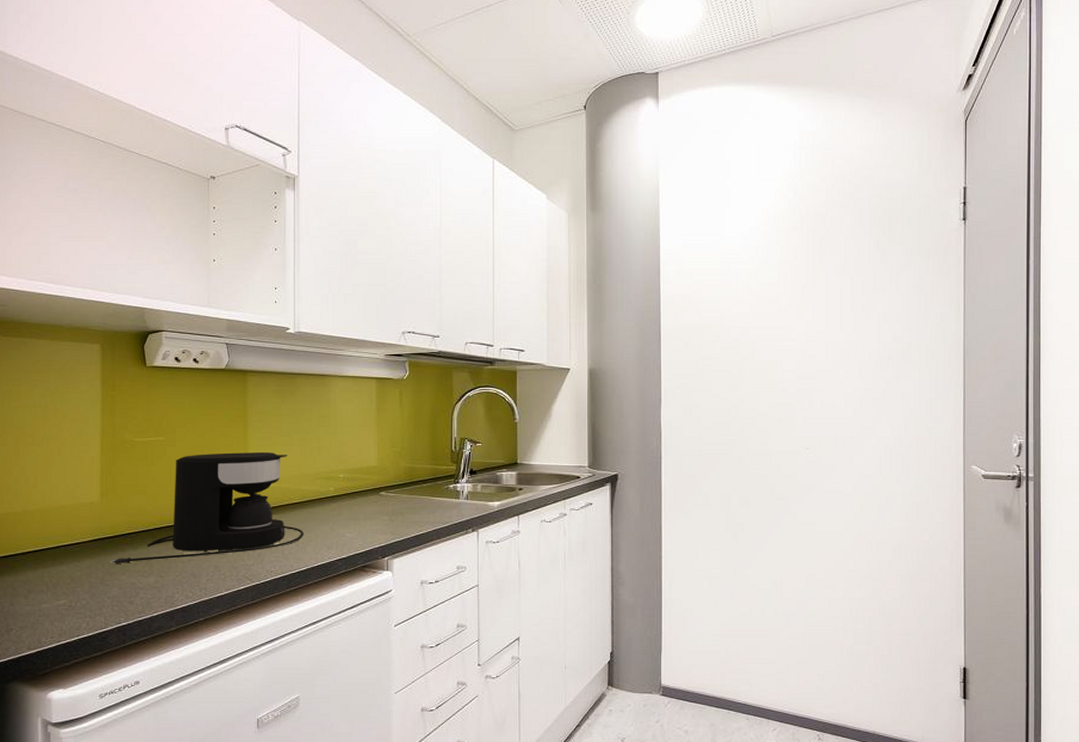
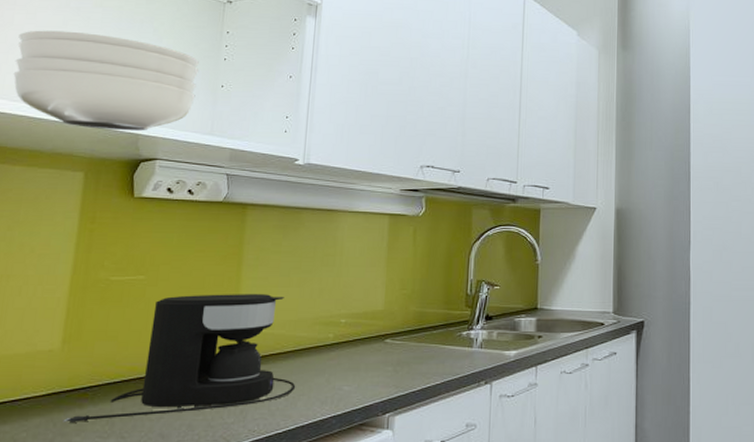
bowl: none [27,212,192,305] -> present [13,30,199,131]

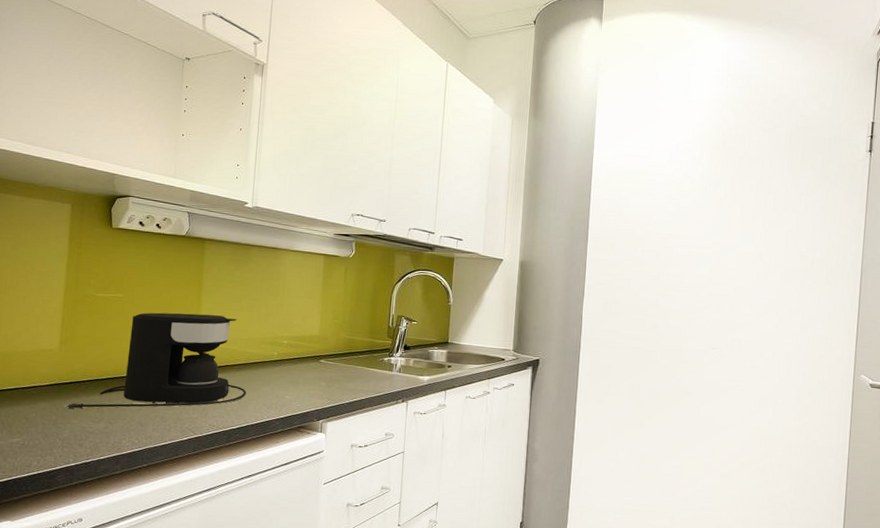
bowl: present [13,30,199,131] -> none [9,78,163,172]

